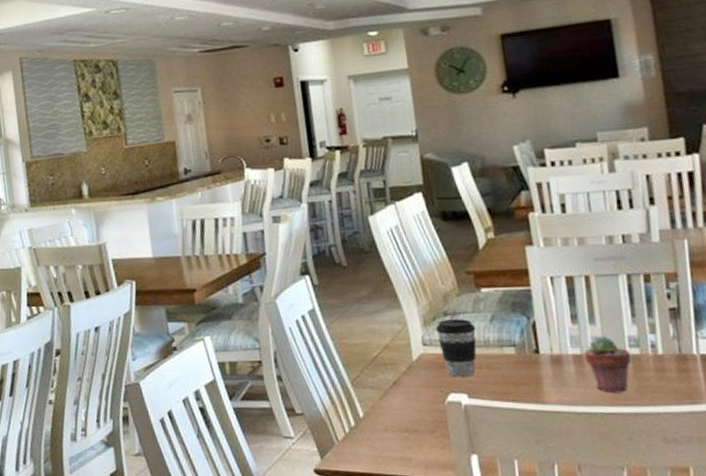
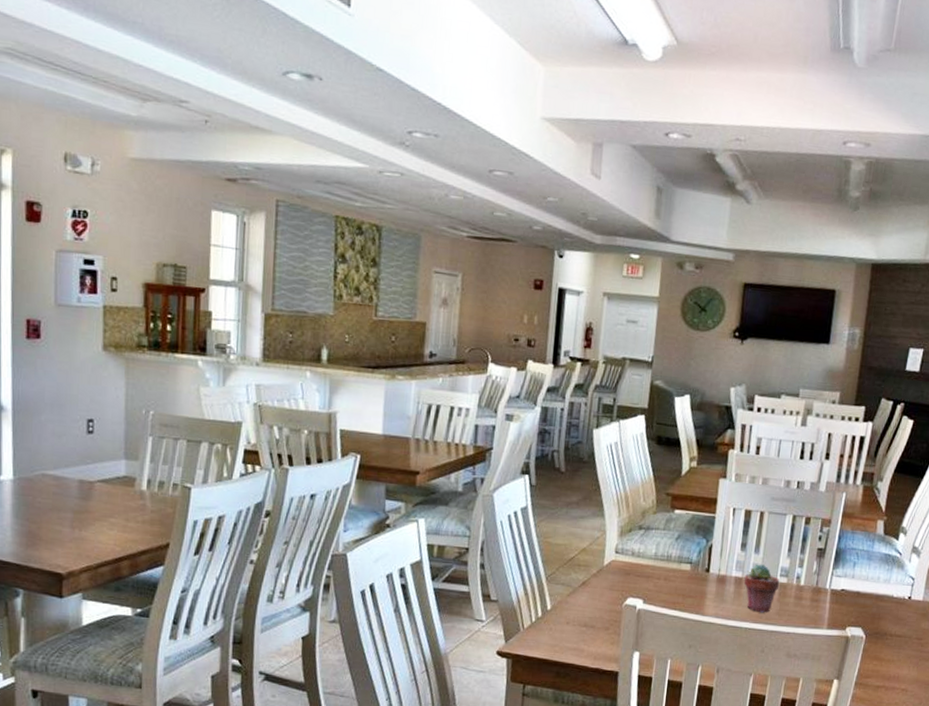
coffee cup: present [435,318,477,377] -> none [629,532,663,585]

